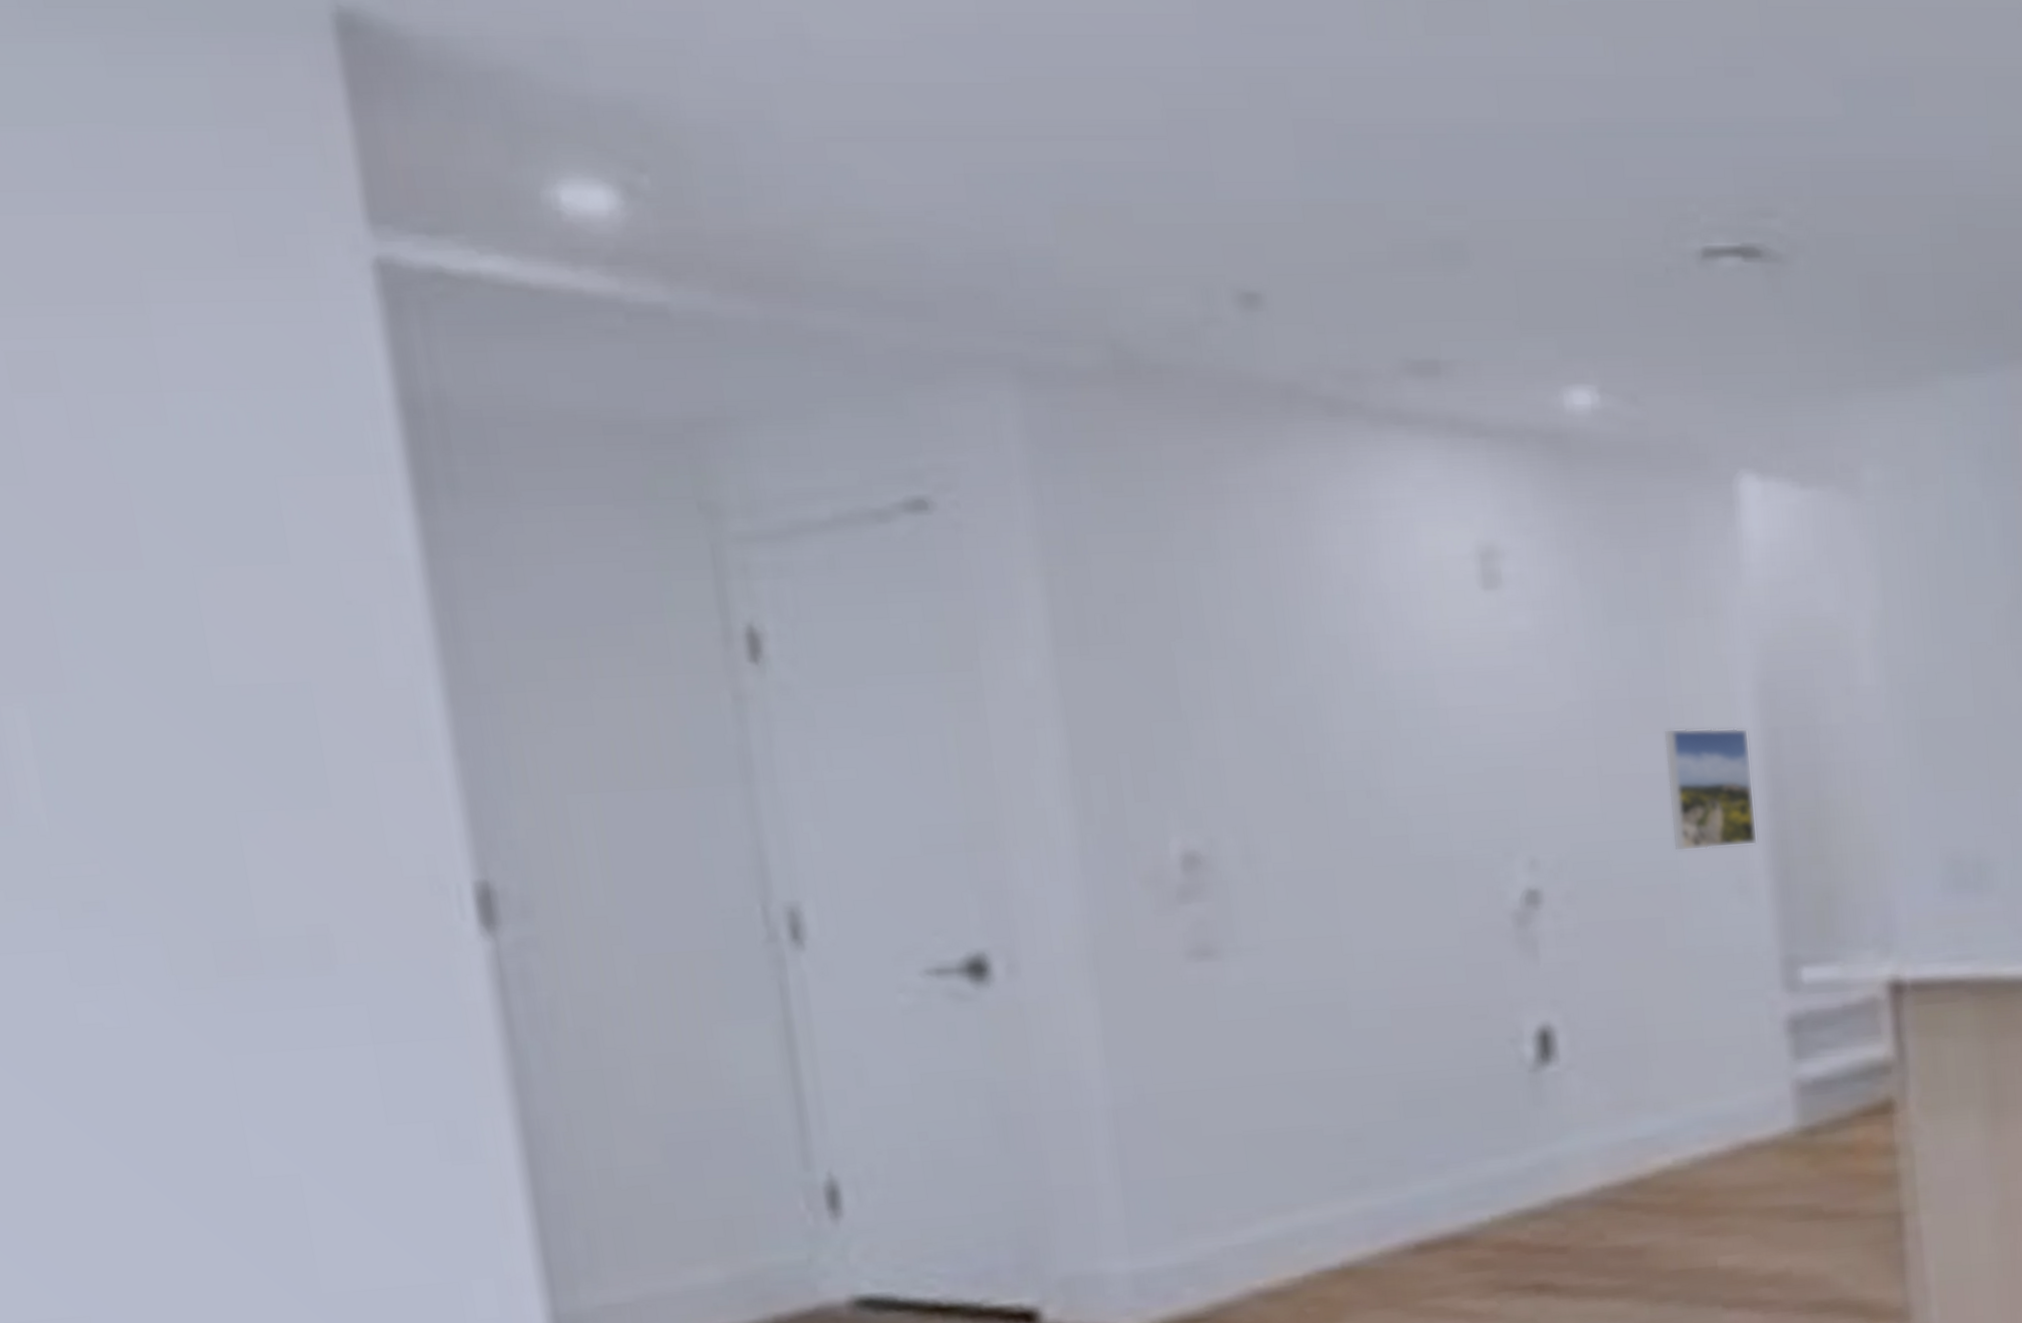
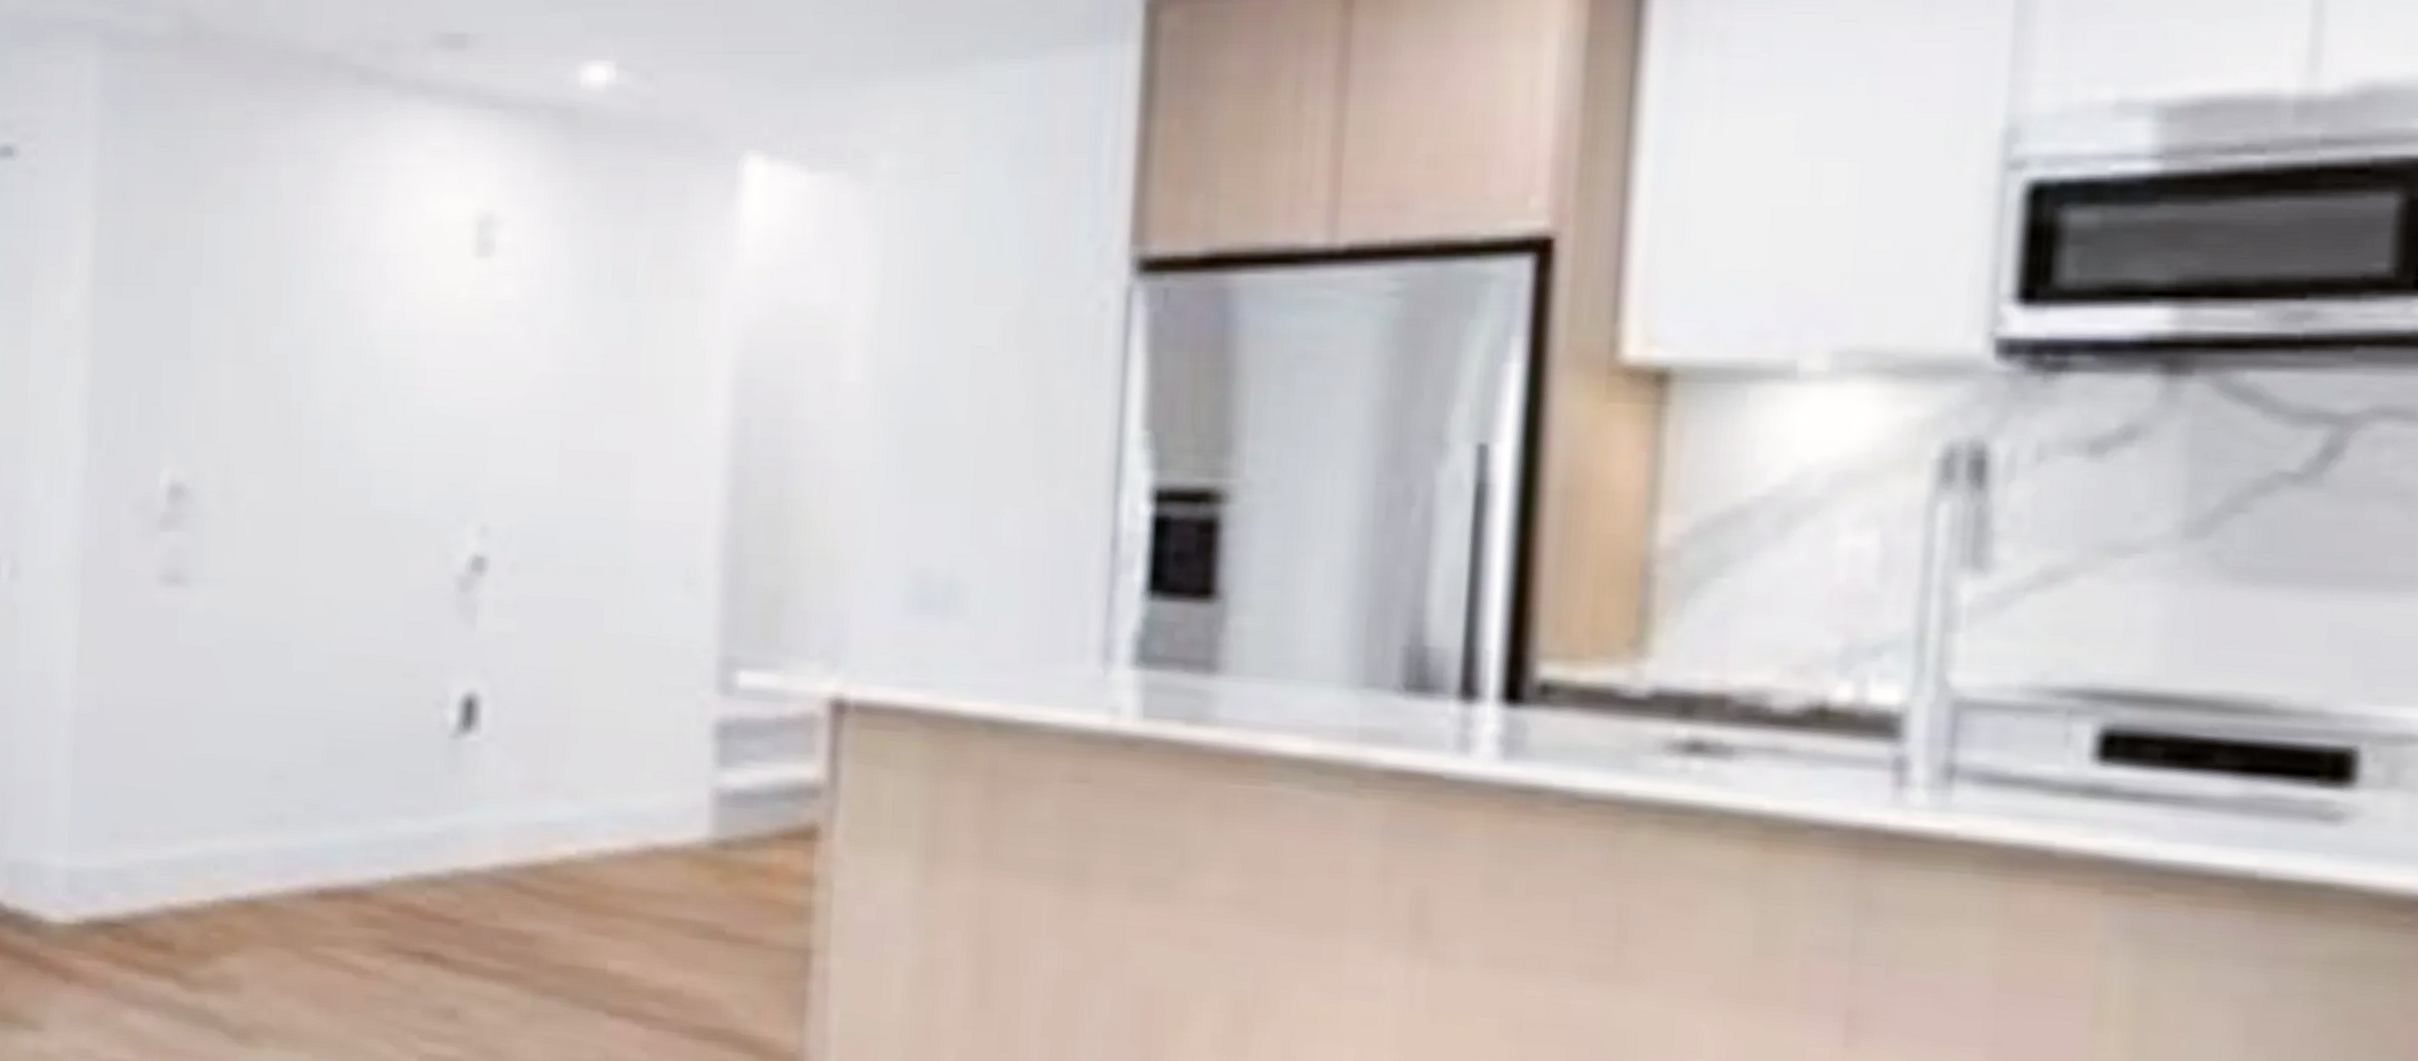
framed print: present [1664,727,1758,852] -> none [625,409,718,538]

